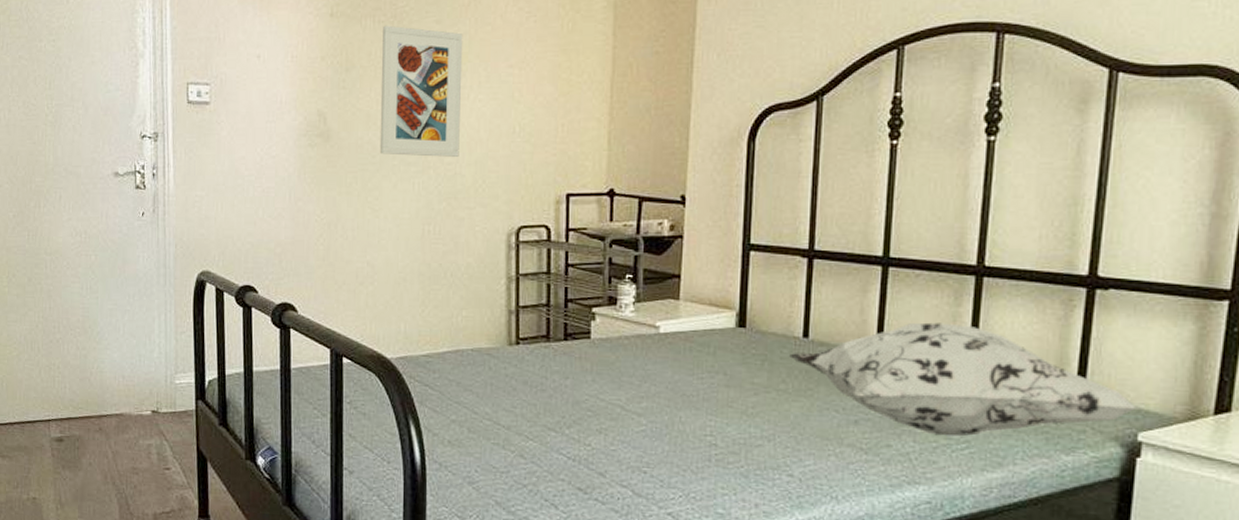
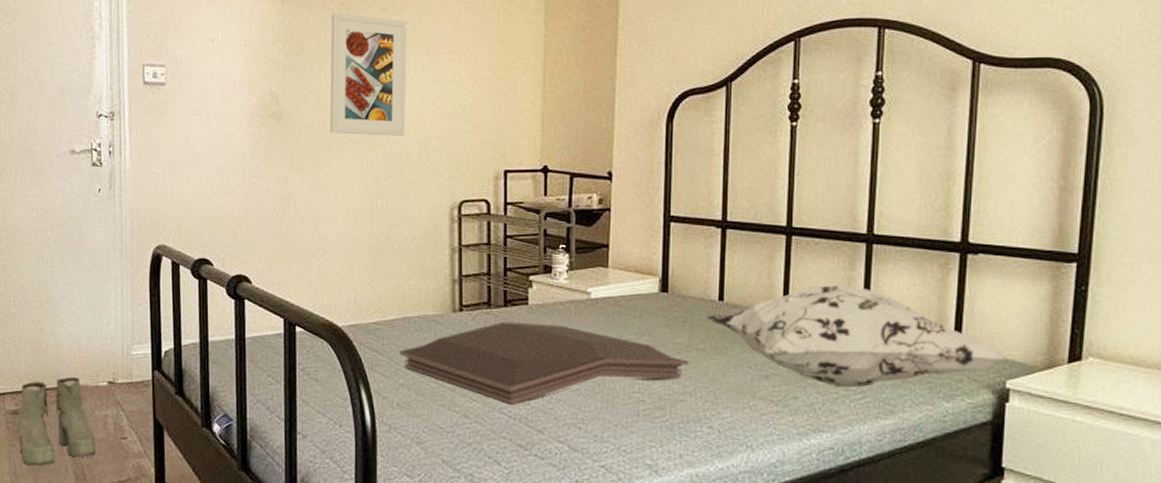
boots: none [62,405,139,495] -> present [18,376,95,466]
serving tray: none [452,356,768,445] -> present [400,321,689,405]

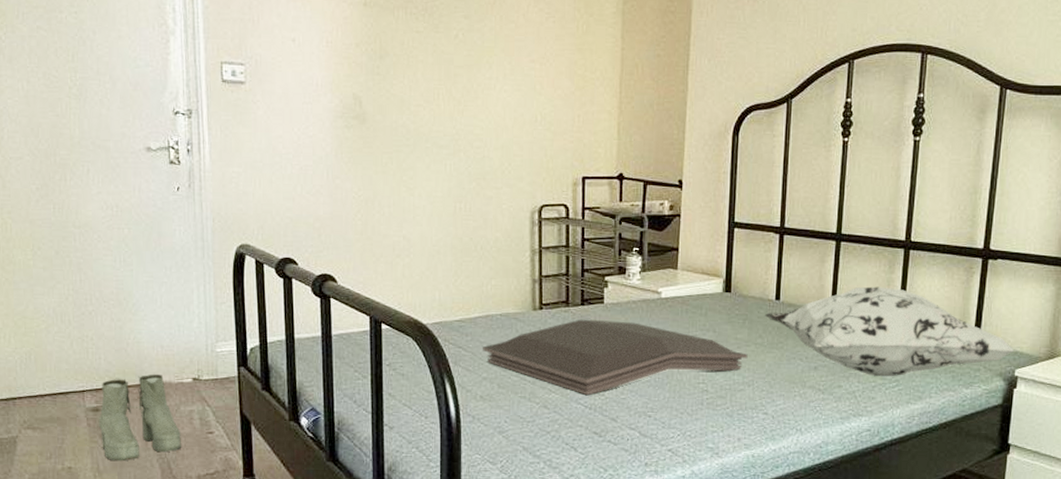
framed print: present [329,12,407,136] -> none [413,17,489,141]

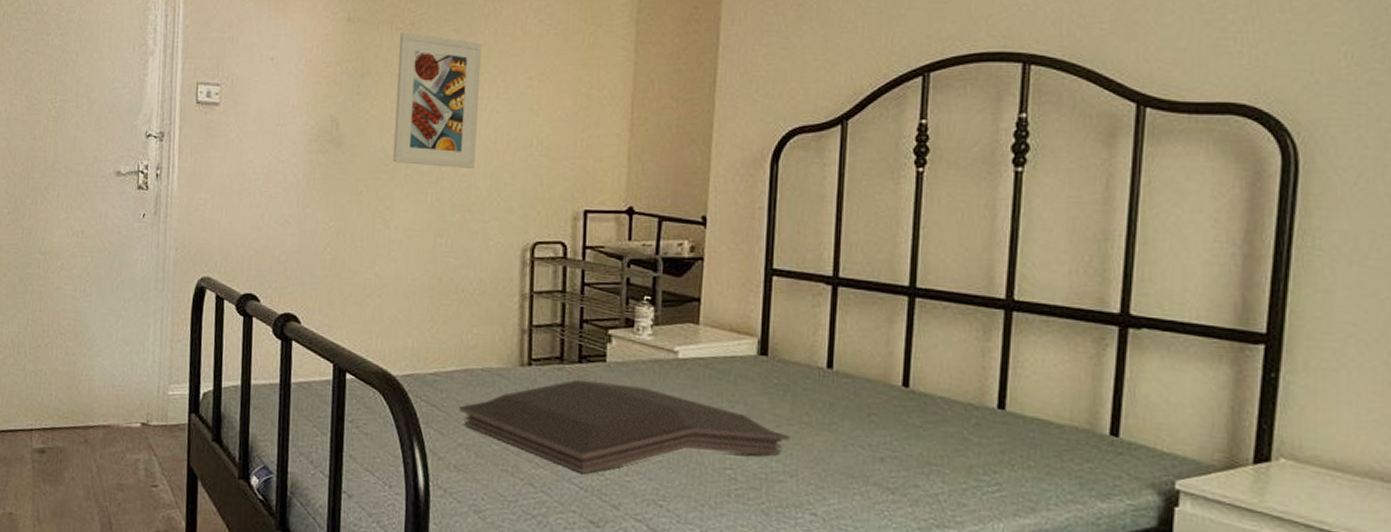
boots: present [99,374,181,462] -> none [43,415,125,511]
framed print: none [413,17,489,141] -> present [392,32,482,168]
decorative pillow: present [765,286,1017,377] -> none [813,356,1178,479]

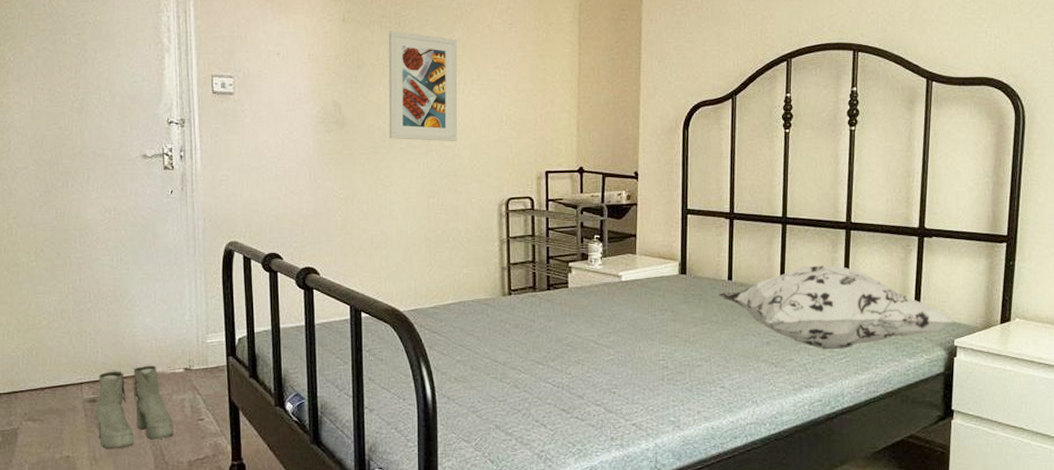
boots: none [43,415,125,511] -> present [96,365,173,450]
serving tray: present [459,379,790,475] -> none [456,303,704,375]
decorative pillow: none [813,356,1178,479] -> present [719,265,955,350]

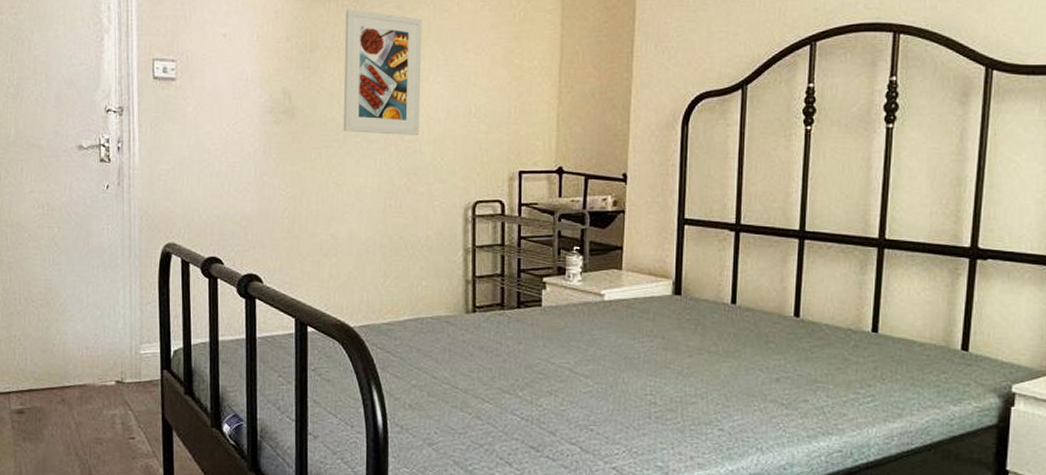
boots: present [96,365,173,450] -> none [23,376,103,466]
decorative pillow: present [719,265,955,350] -> none [720,289,1014,391]

